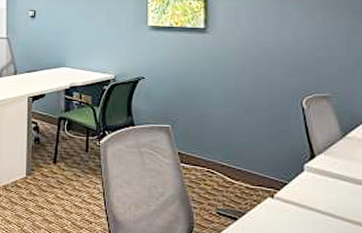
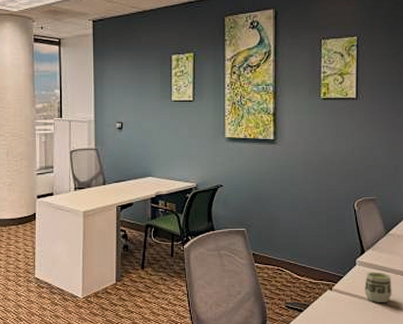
cup: none [314,179,350,216] -> present [364,272,392,302]

